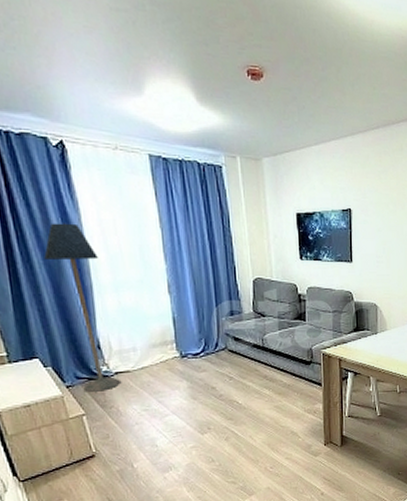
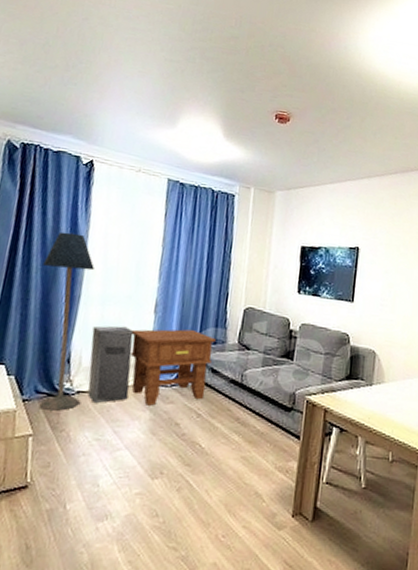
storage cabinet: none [113,309,164,380] -> present [87,325,134,403]
side table: none [151,305,233,376] -> present [130,329,216,406]

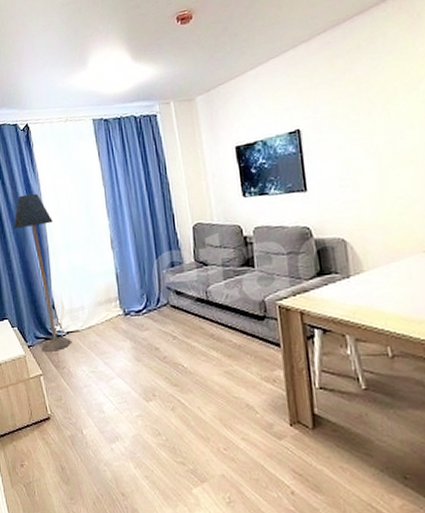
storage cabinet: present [87,325,134,403] -> none [65,267,109,340]
side table: present [130,329,216,406] -> none [96,257,175,335]

